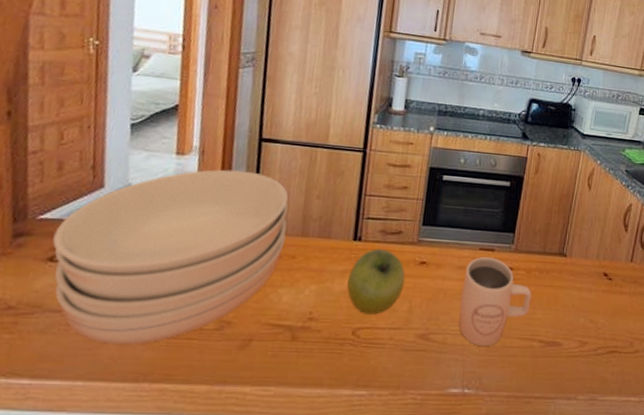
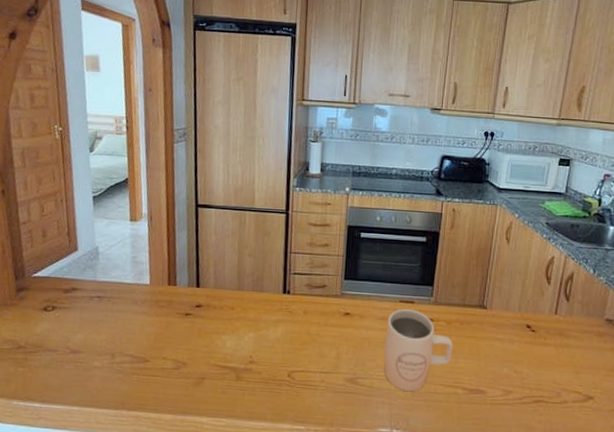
bowl: present [52,169,289,345] -> none [45,232,225,379]
fruit: present [347,249,406,315] -> none [280,301,332,360]

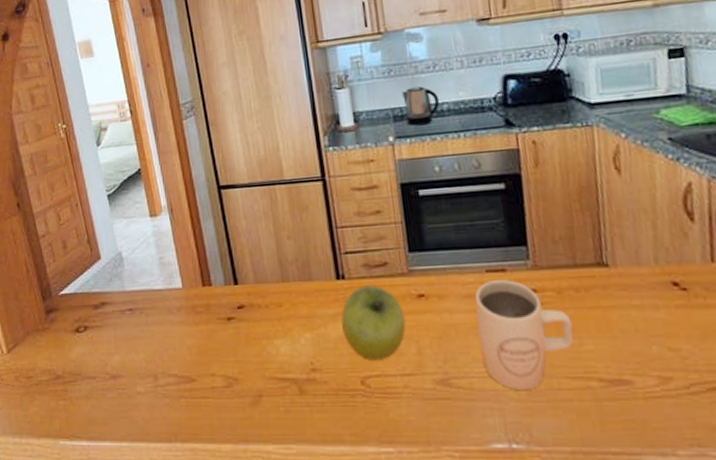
fruit: none [280,301,332,360] -> present [341,285,406,361]
kettle: none [362,151,390,183] -> present [402,85,439,126]

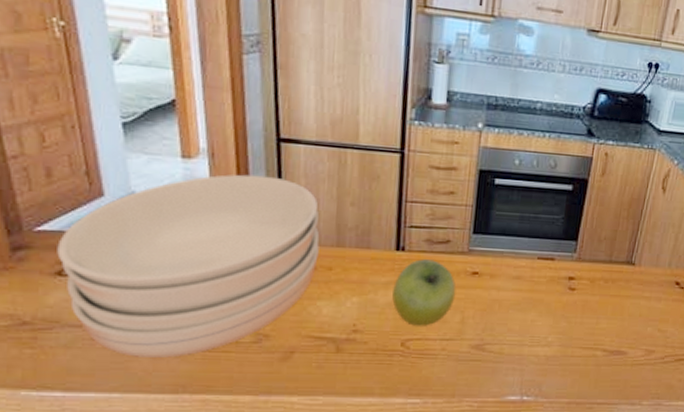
bowl: none [74,221,268,406] -> present [57,174,320,358]
kettle: present [402,85,439,126] -> none [498,78,535,119]
mug: present [474,279,574,391] -> none [516,265,596,357]

